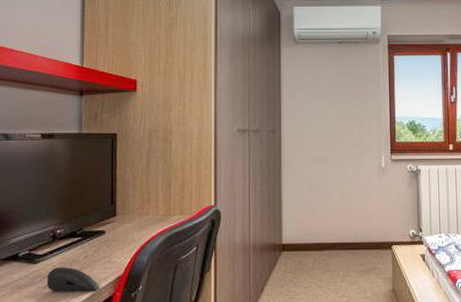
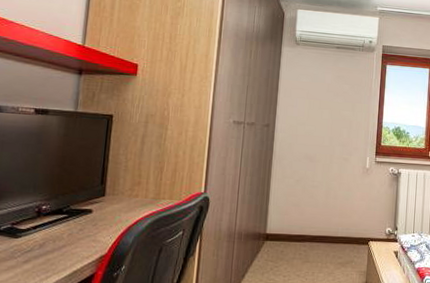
computer mouse: present [46,267,100,291] -> none [26,243,82,268]

